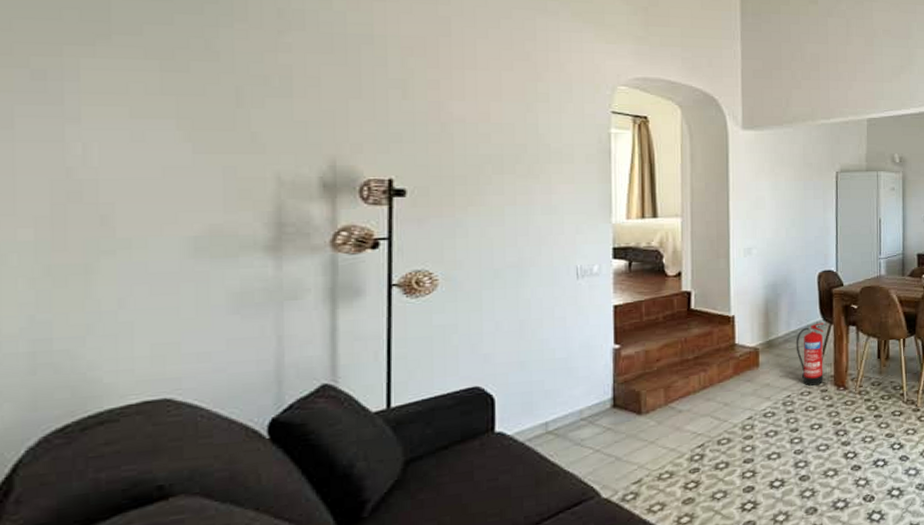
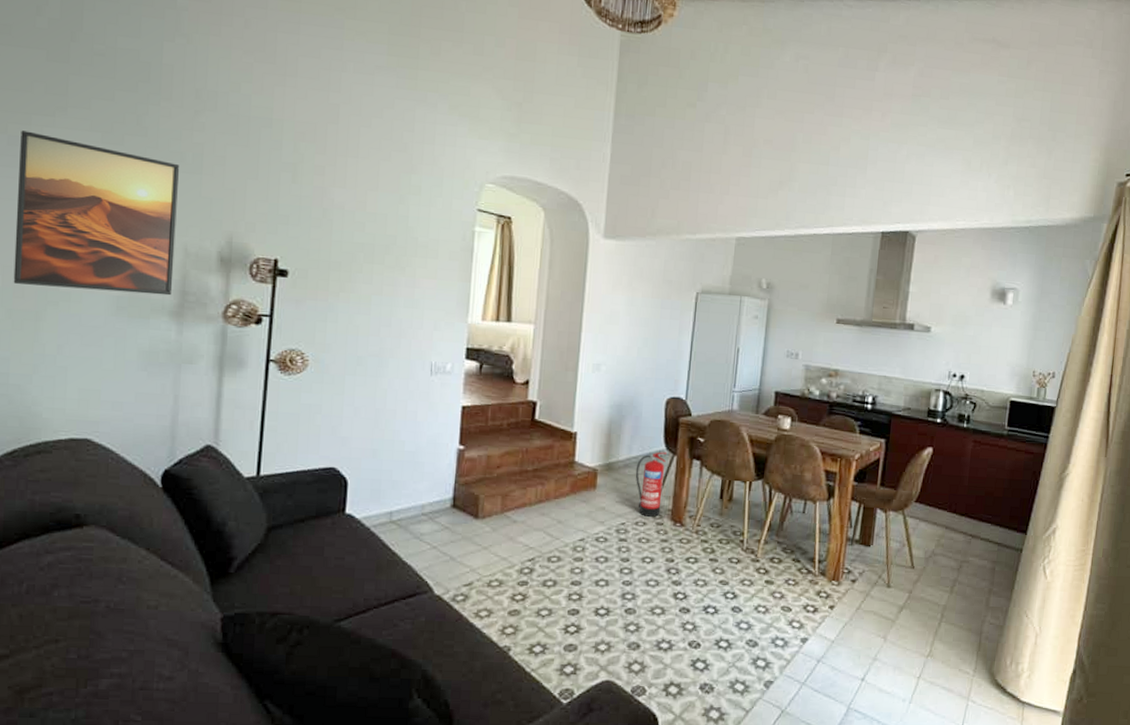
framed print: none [48,63,266,235] -> present [13,130,179,296]

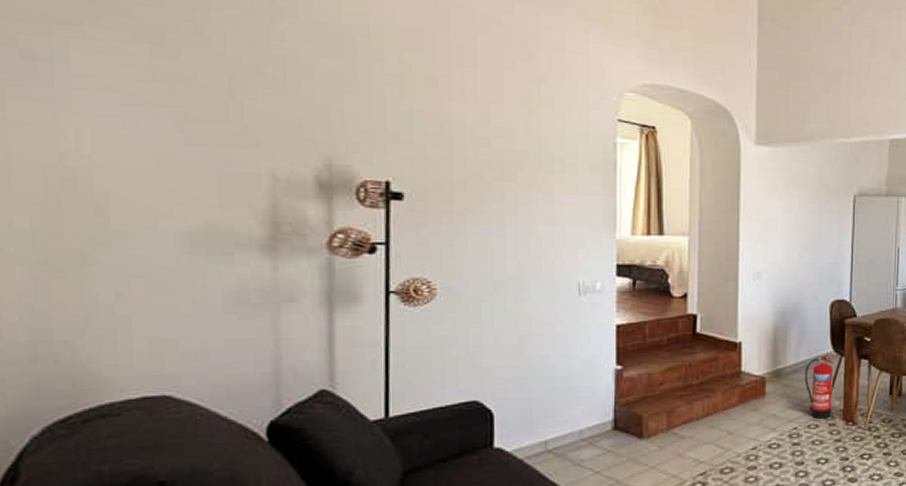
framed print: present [13,130,179,296] -> none [38,43,261,228]

